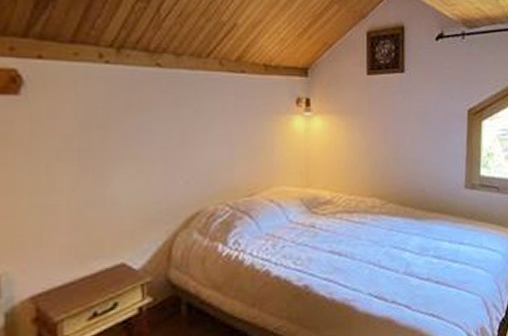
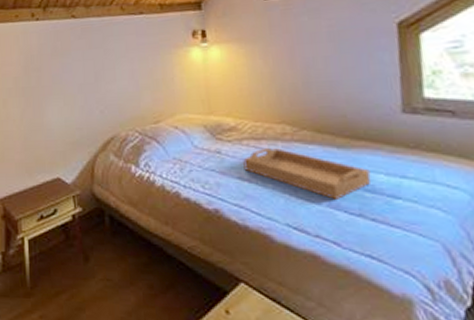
serving tray: none [335,220,439,267] -> present [243,147,372,199]

